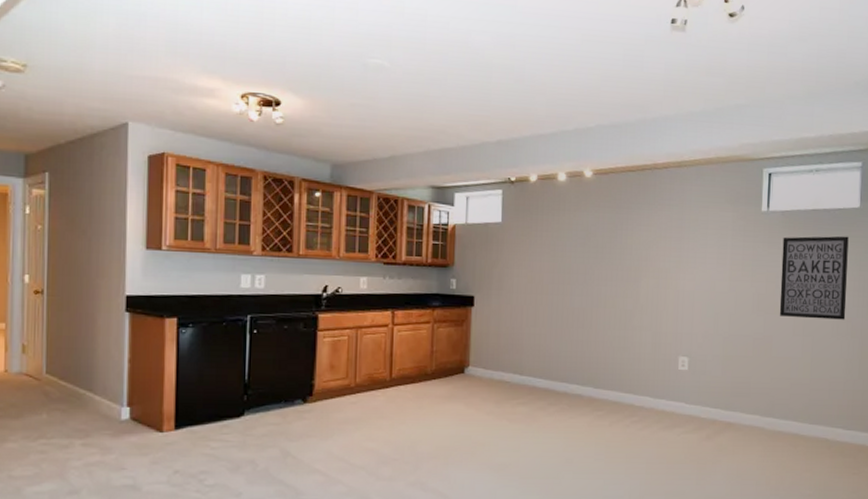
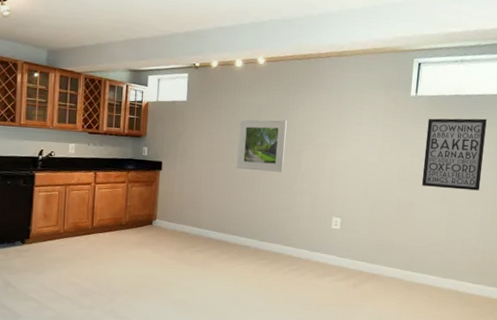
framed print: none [563,242,621,305] -> present [236,119,287,172]

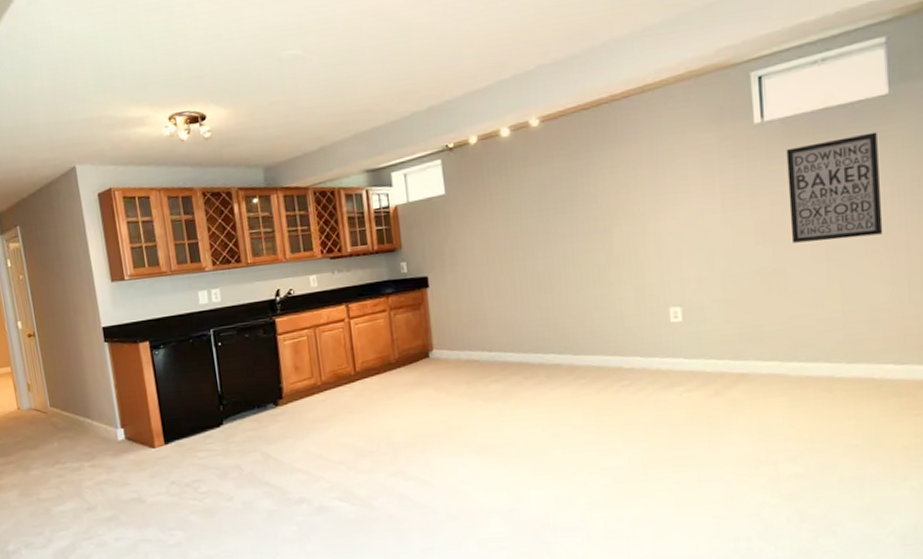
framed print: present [236,119,287,172] -> none [519,192,590,268]

